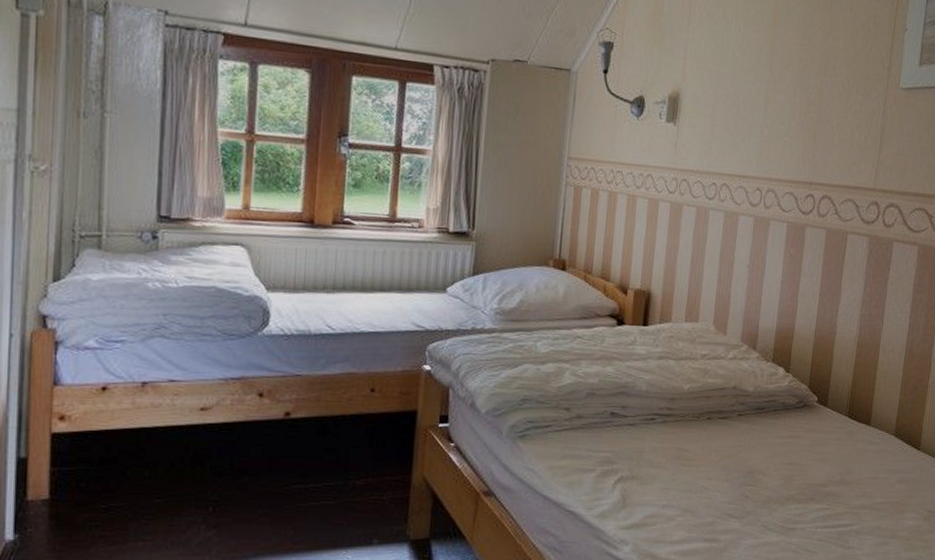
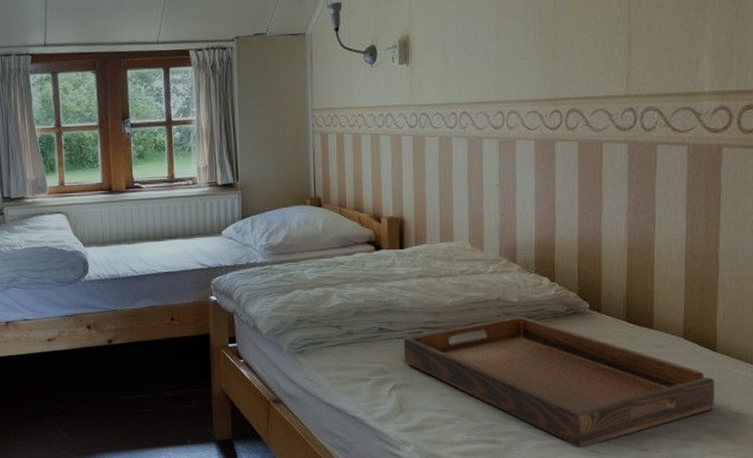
serving tray: none [633,406,916,546] -> present [403,315,715,447]

